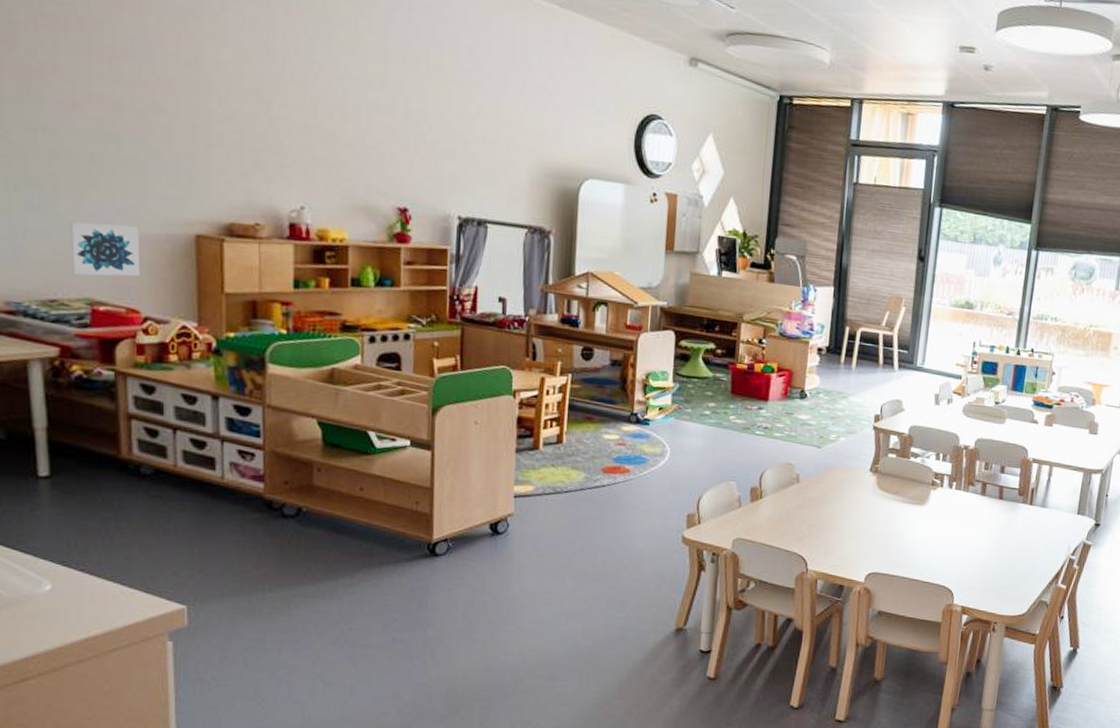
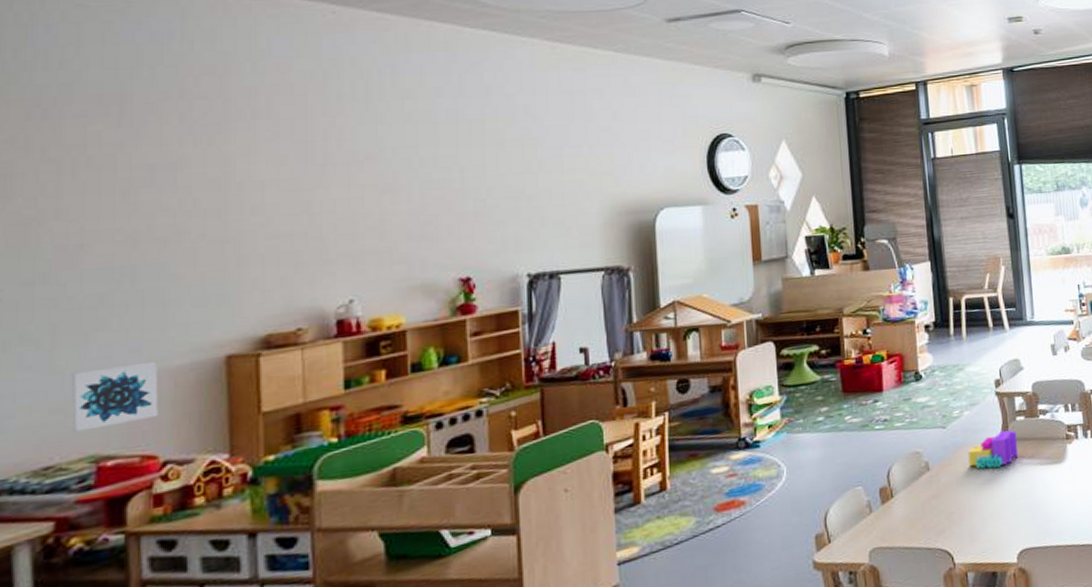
toy blocks: none [836,463,886,495] -> present [967,430,1019,469]

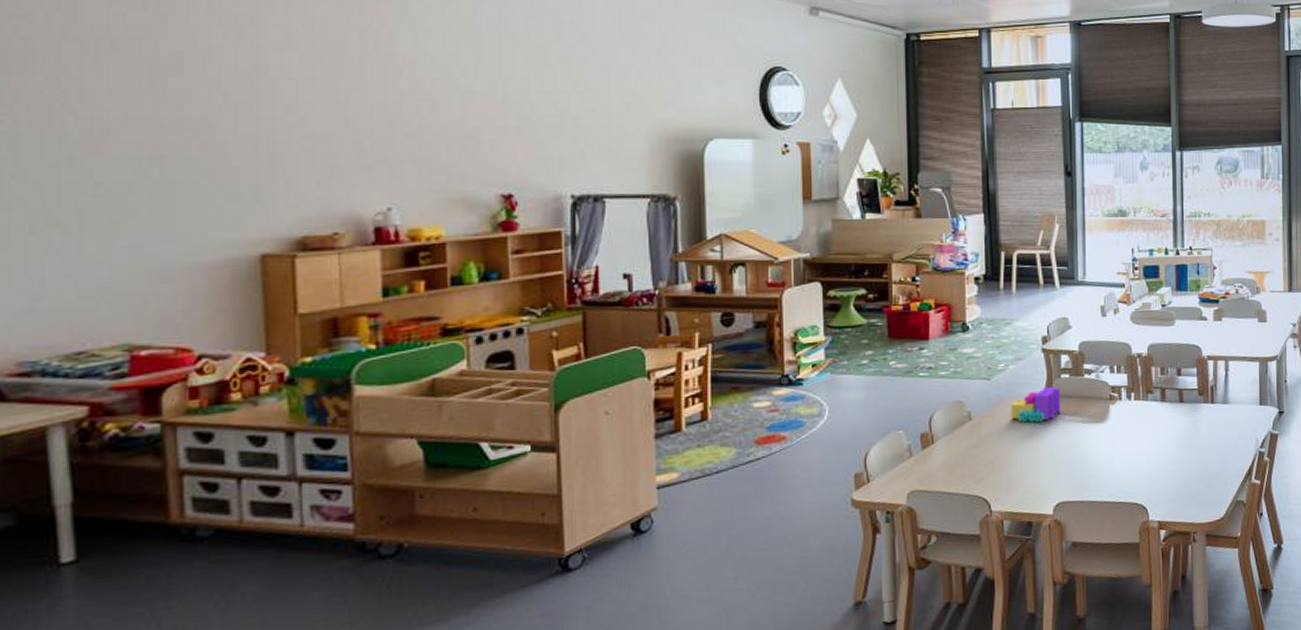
wall art: present [70,361,159,432] -> none [101,254,192,320]

